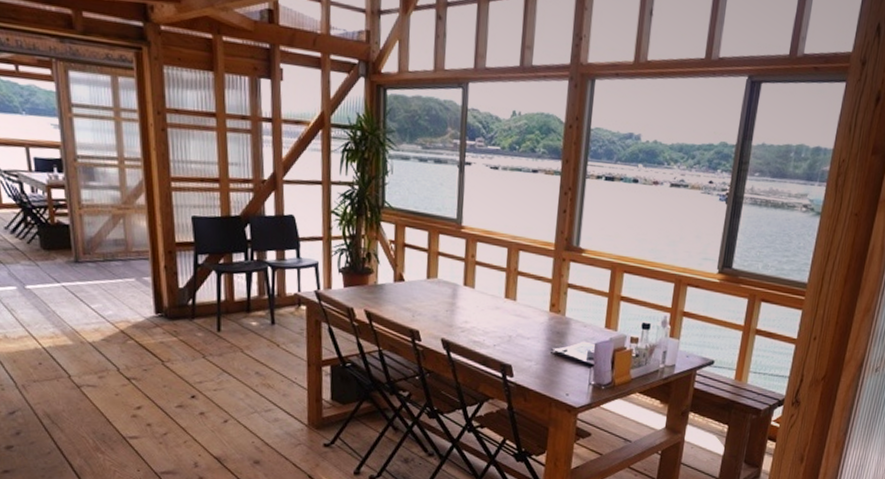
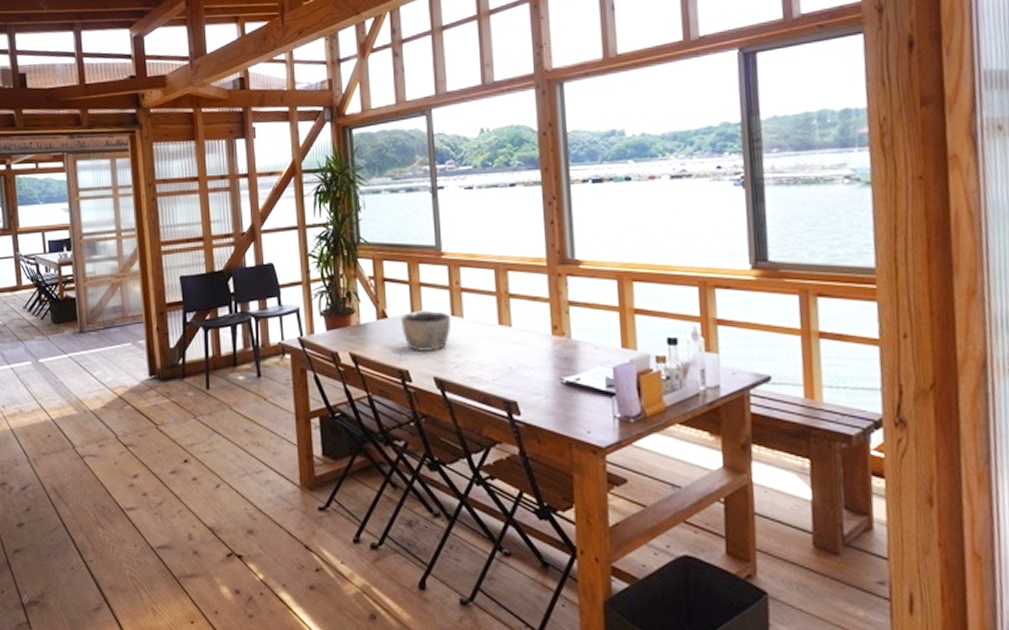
bowl: none [416,278,463,316] -> present [400,311,451,351]

